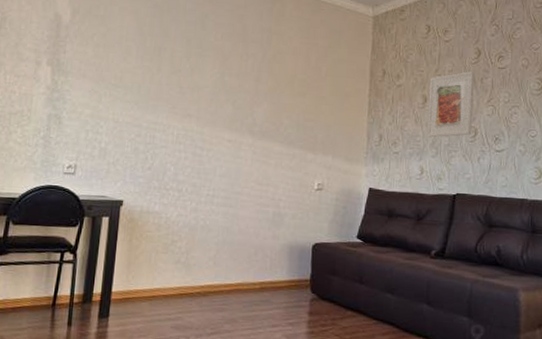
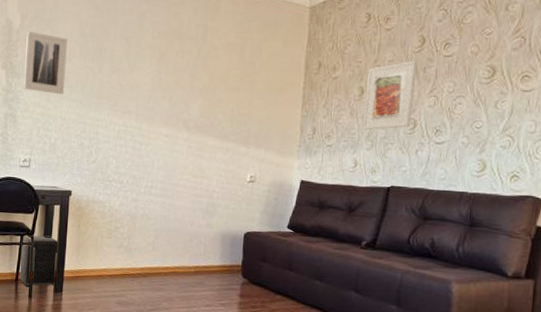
speaker: none [57,252,107,313] -> present [19,235,59,287]
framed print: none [72,26,123,96] -> present [24,31,67,95]

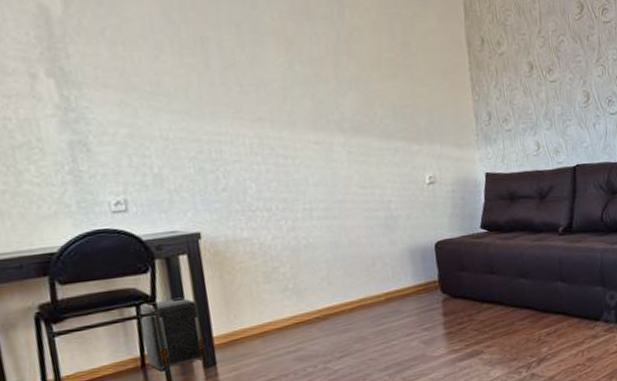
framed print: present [24,31,67,95] -> none [78,19,159,107]
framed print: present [362,60,417,130] -> none [533,28,584,109]

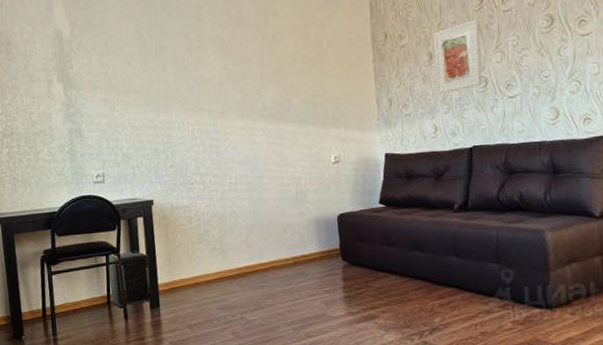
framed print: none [533,28,584,109] -> present [433,18,482,95]

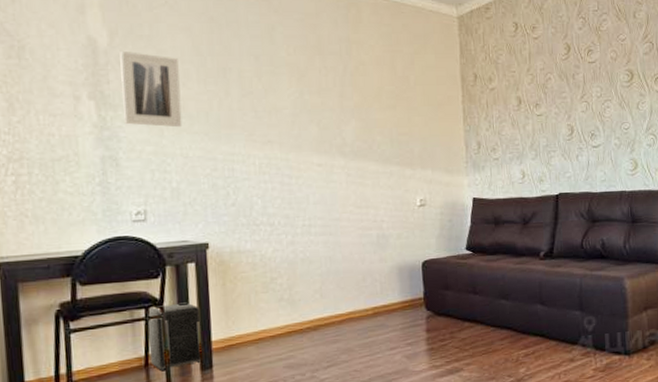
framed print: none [79,39,129,102] -> present [120,50,183,128]
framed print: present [433,18,482,95] -> none [522,67,569,140]

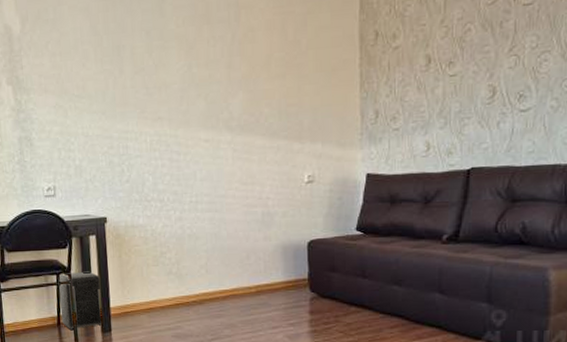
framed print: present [120,50,183,128] -> none [30,36,83,108]

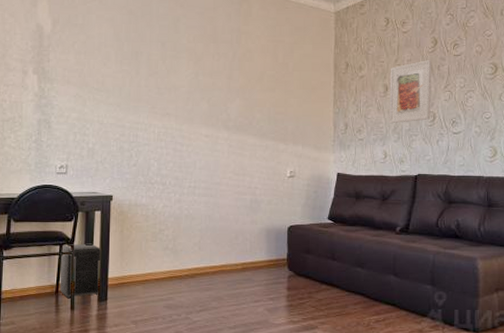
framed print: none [433,14,491,106] -> present [389,59,431,124]

